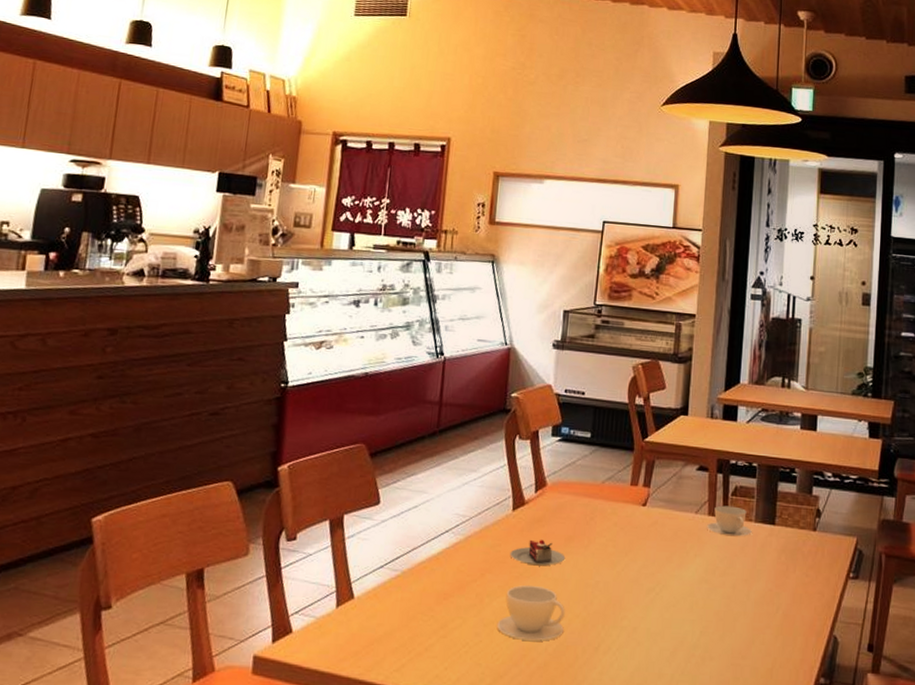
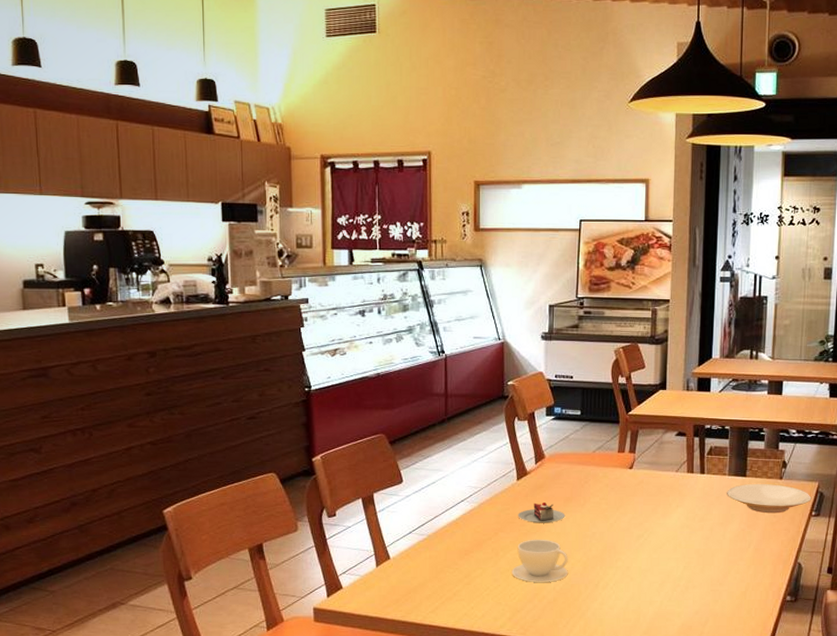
teacup: present [706,505,752,537] -> none [686,464,726,489]
saucer: none [751,533,850,573] -> present [726,483,812,514]

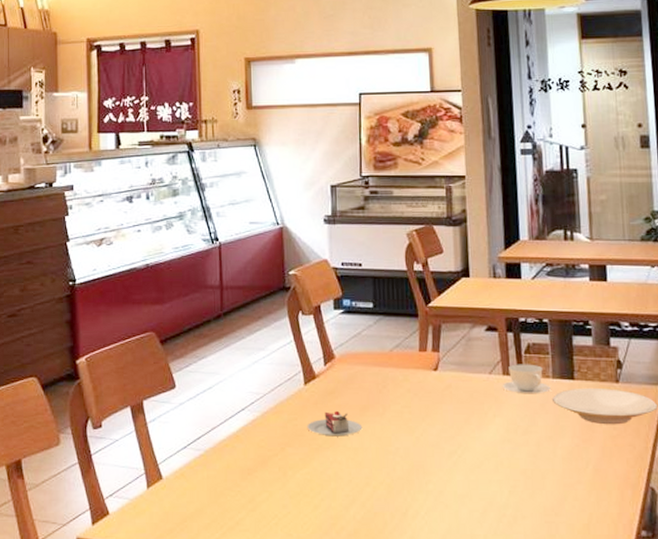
teacup: present [511,539,568,582] -> none [303,455,370,509]
teacup: none [686,464,726,489] -> present [502,364,551,394]

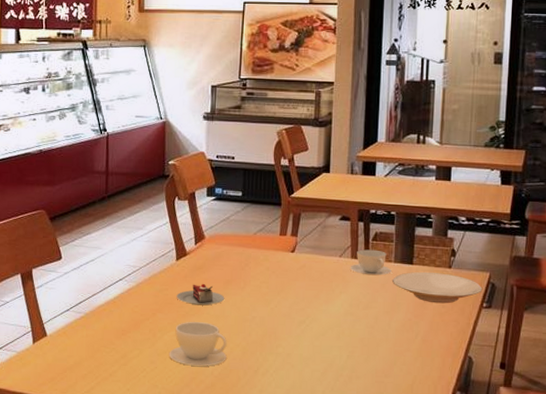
teacup: none [303,455,370,509] -> present [169,321,227,366]

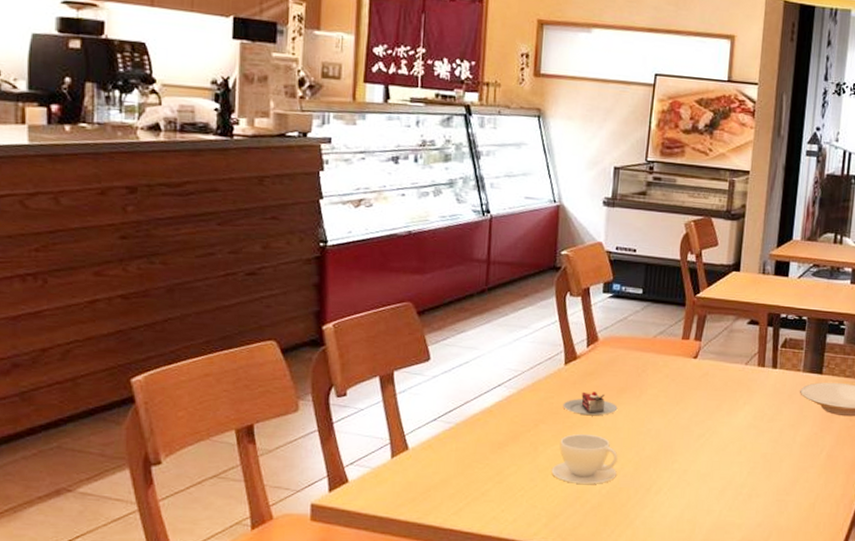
teacup: present [349,249,392,276] -> none [755,357,800,386]

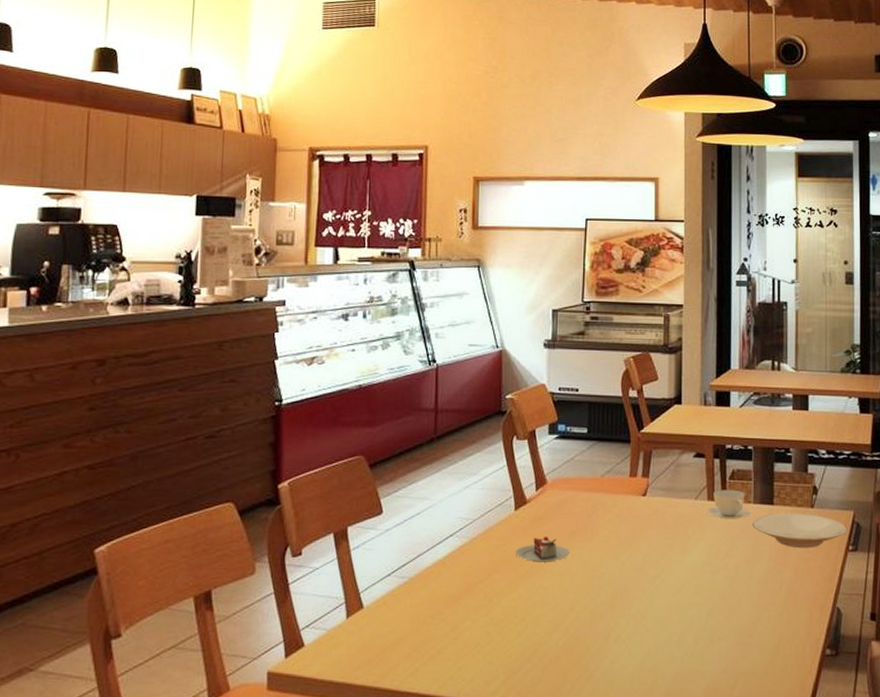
teacup: present [551,433,618,484] -> none [507,581,573,636]
teacup: none [755,357,800,386] -> present [706,489,751,519]

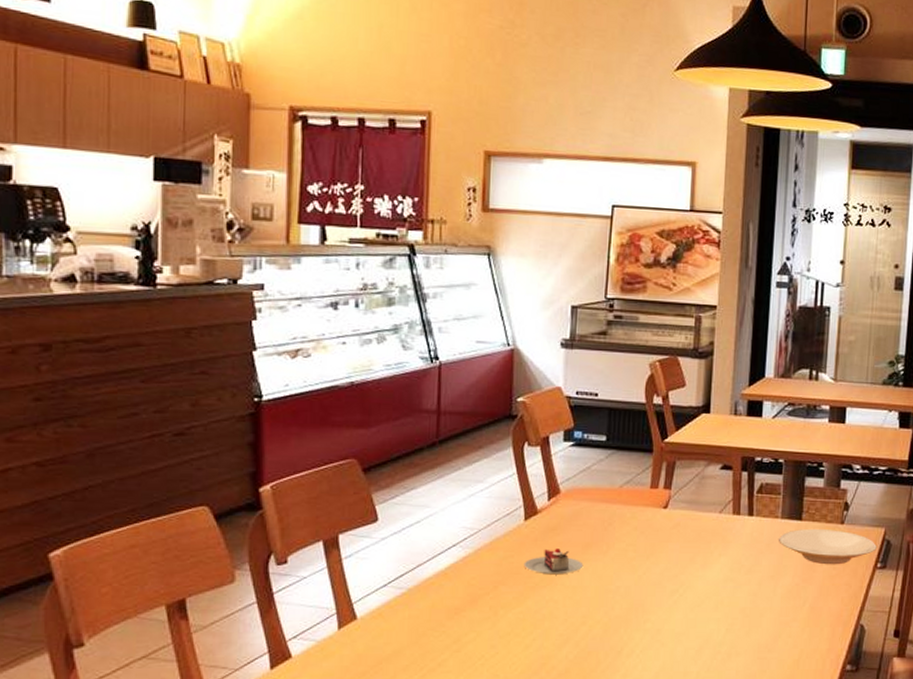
teacup: present [706,489,751,519] -> none [730,503,778,534]

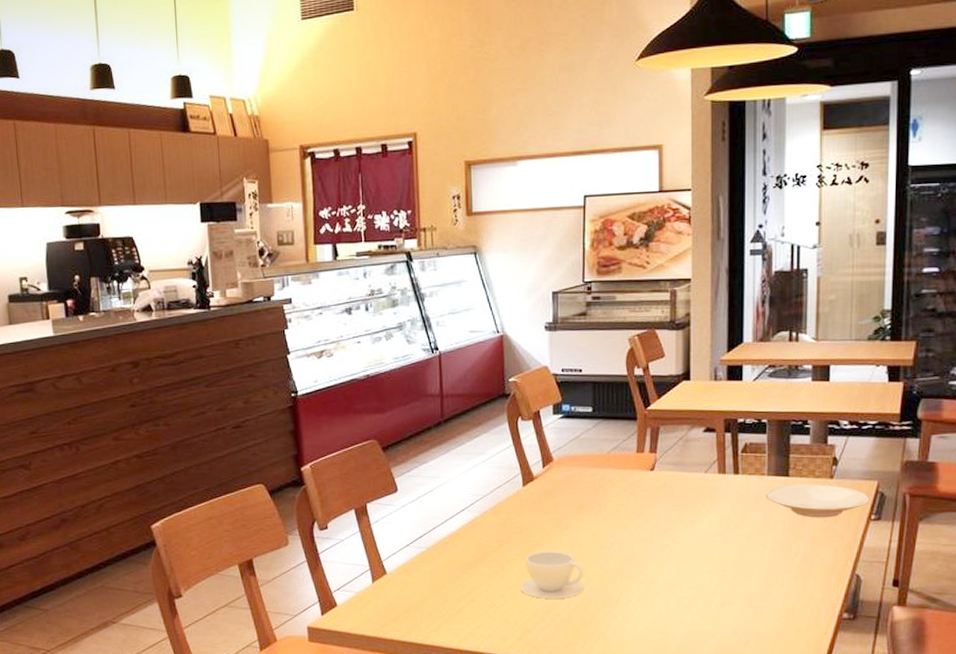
teacup: none [513,594,585,649] -> present [520,550,584,599]
cake slice: present [524,549,584,575] -> none [525,510,579,534]

